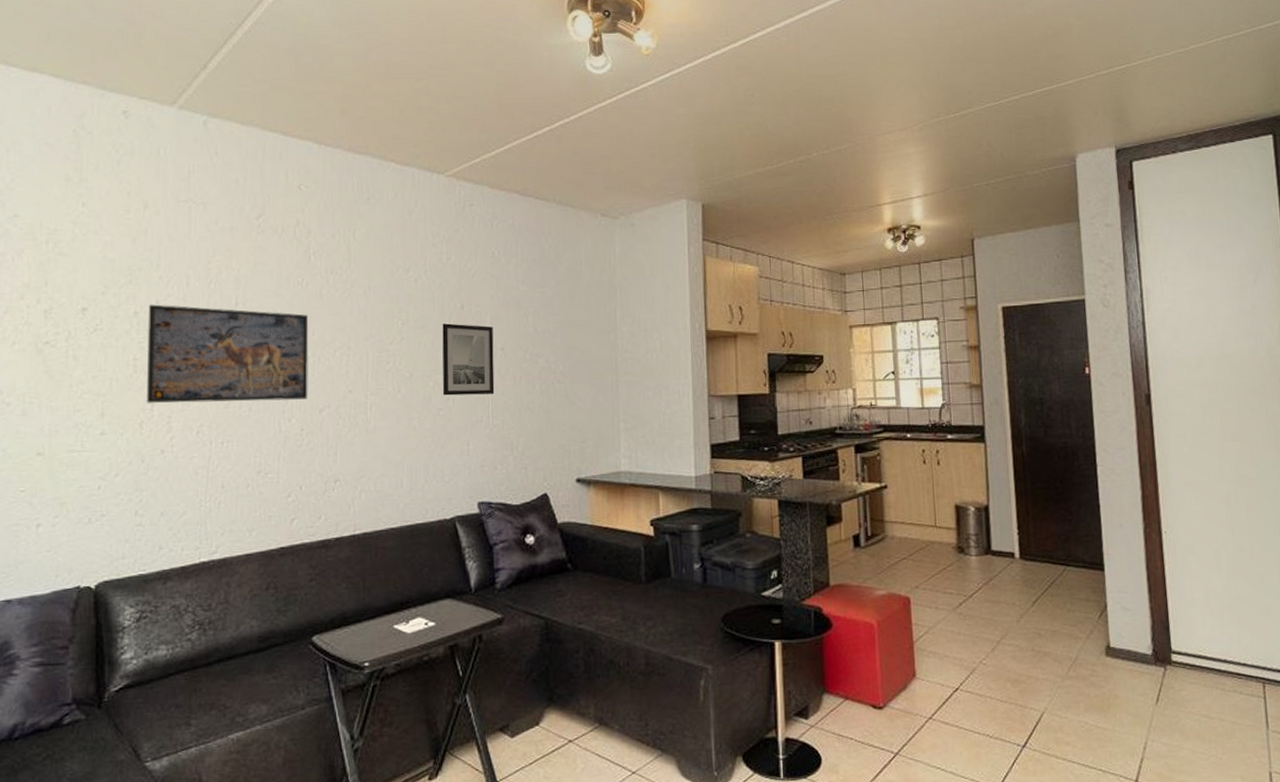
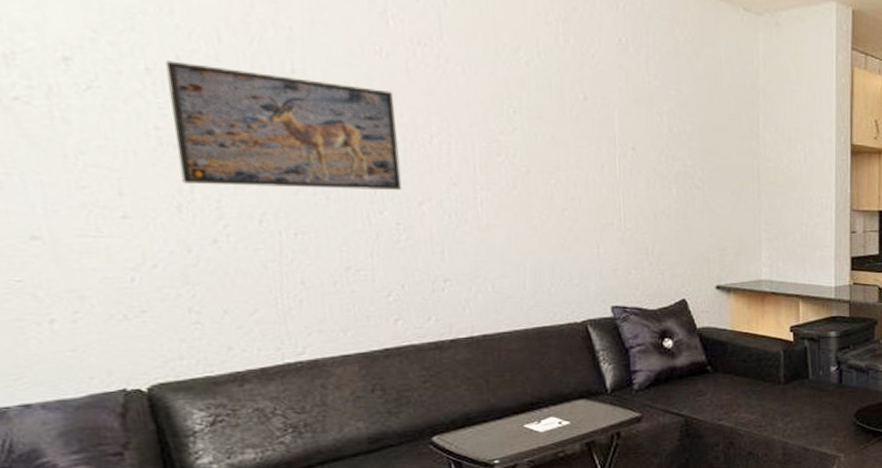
wall art: present [442,323,495,396] -> none [562,115,626,196]

